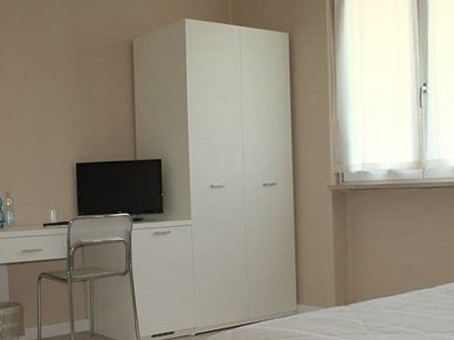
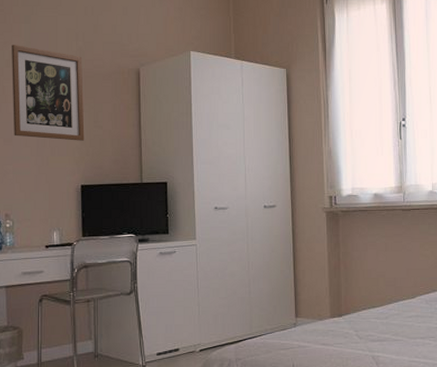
wall art: none [8,22,79,118] -> present [12,45,85,141]

